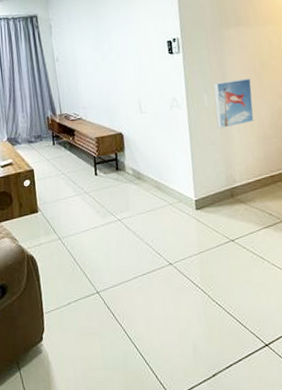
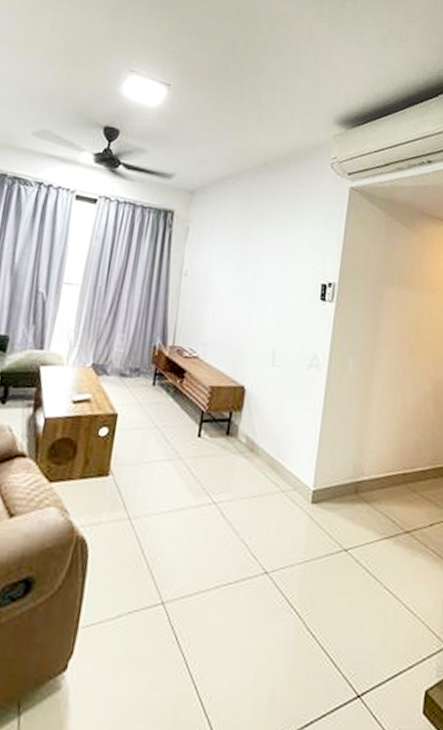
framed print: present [213,78,254,129] -> none [357,347,404,405]

